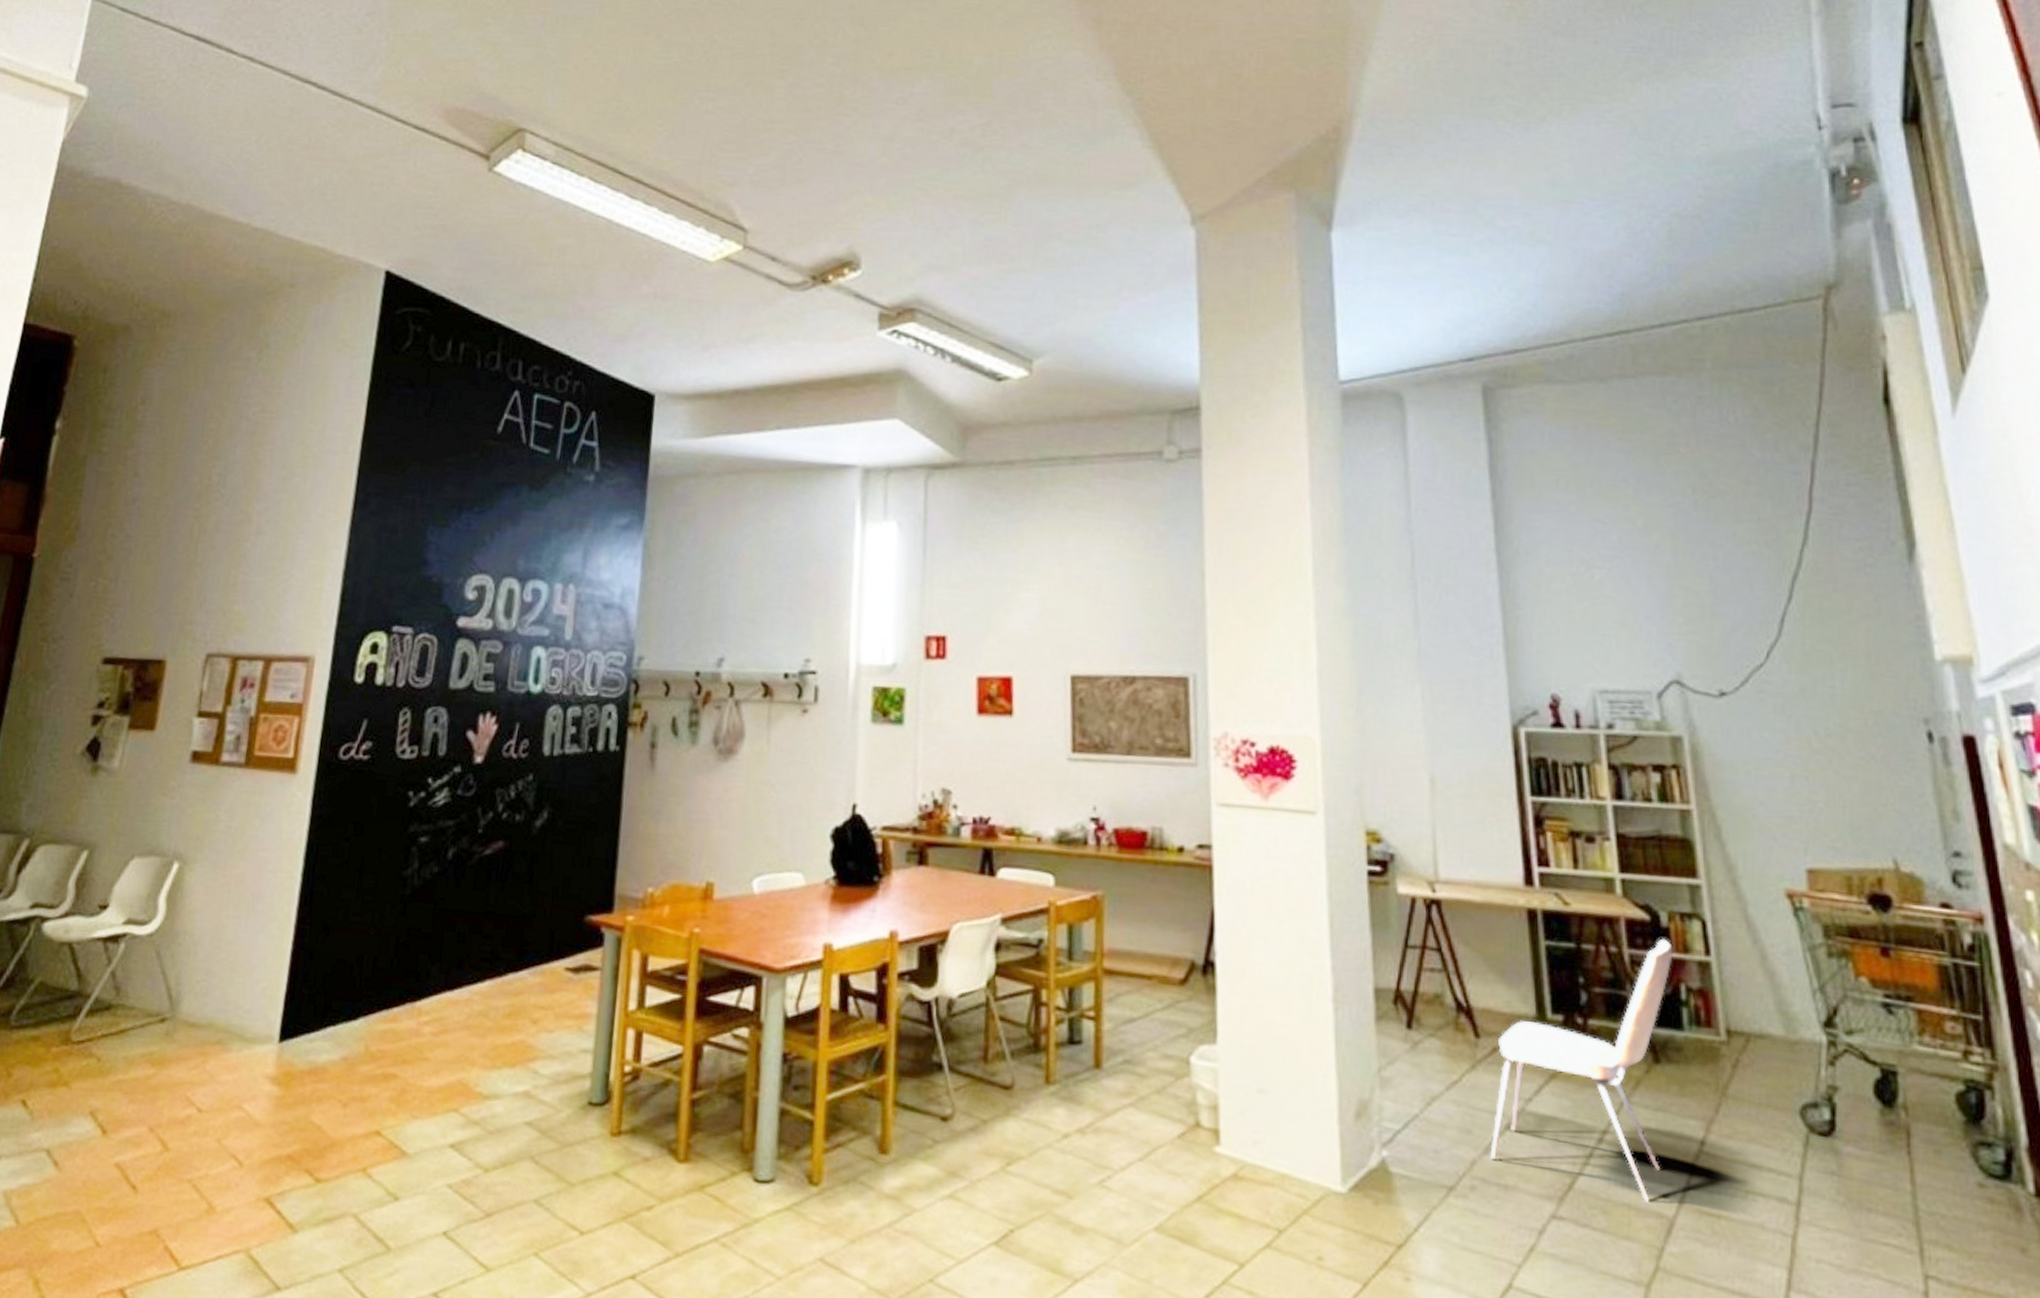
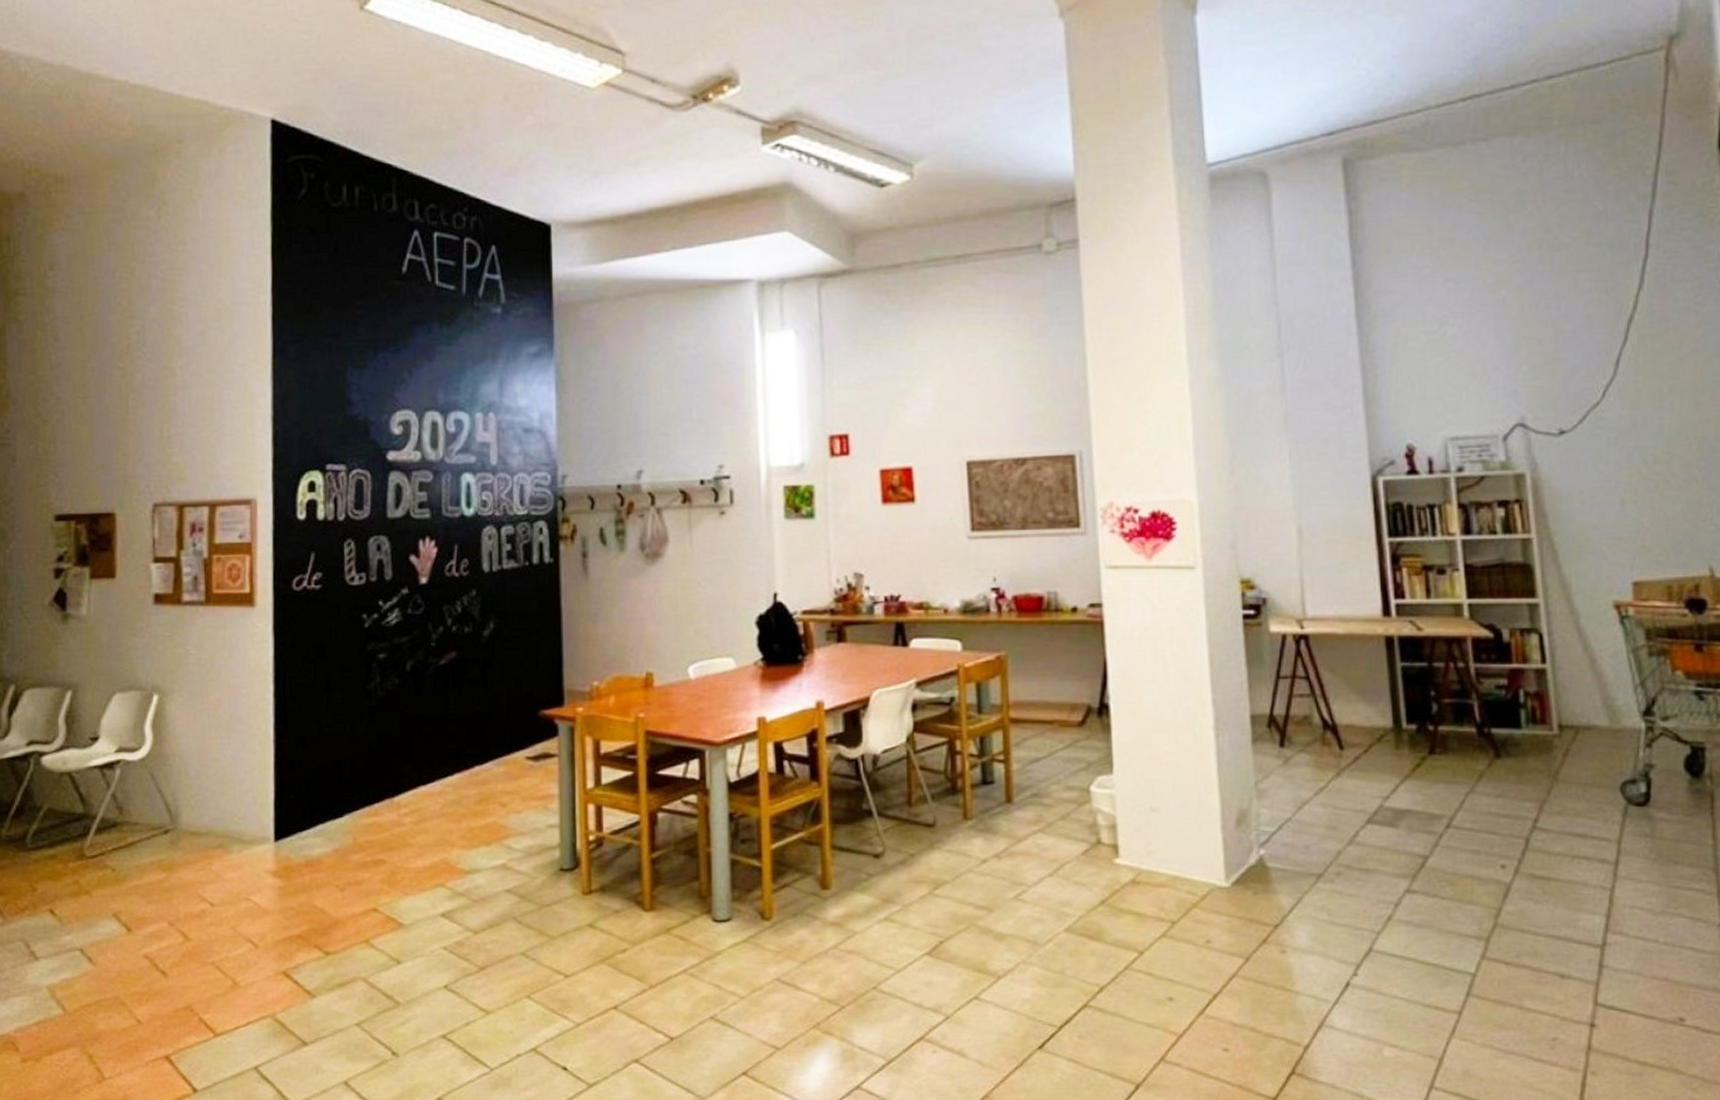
dining chair: present [1490,938,1673,1202] -> none [1353,652,1514,873]

